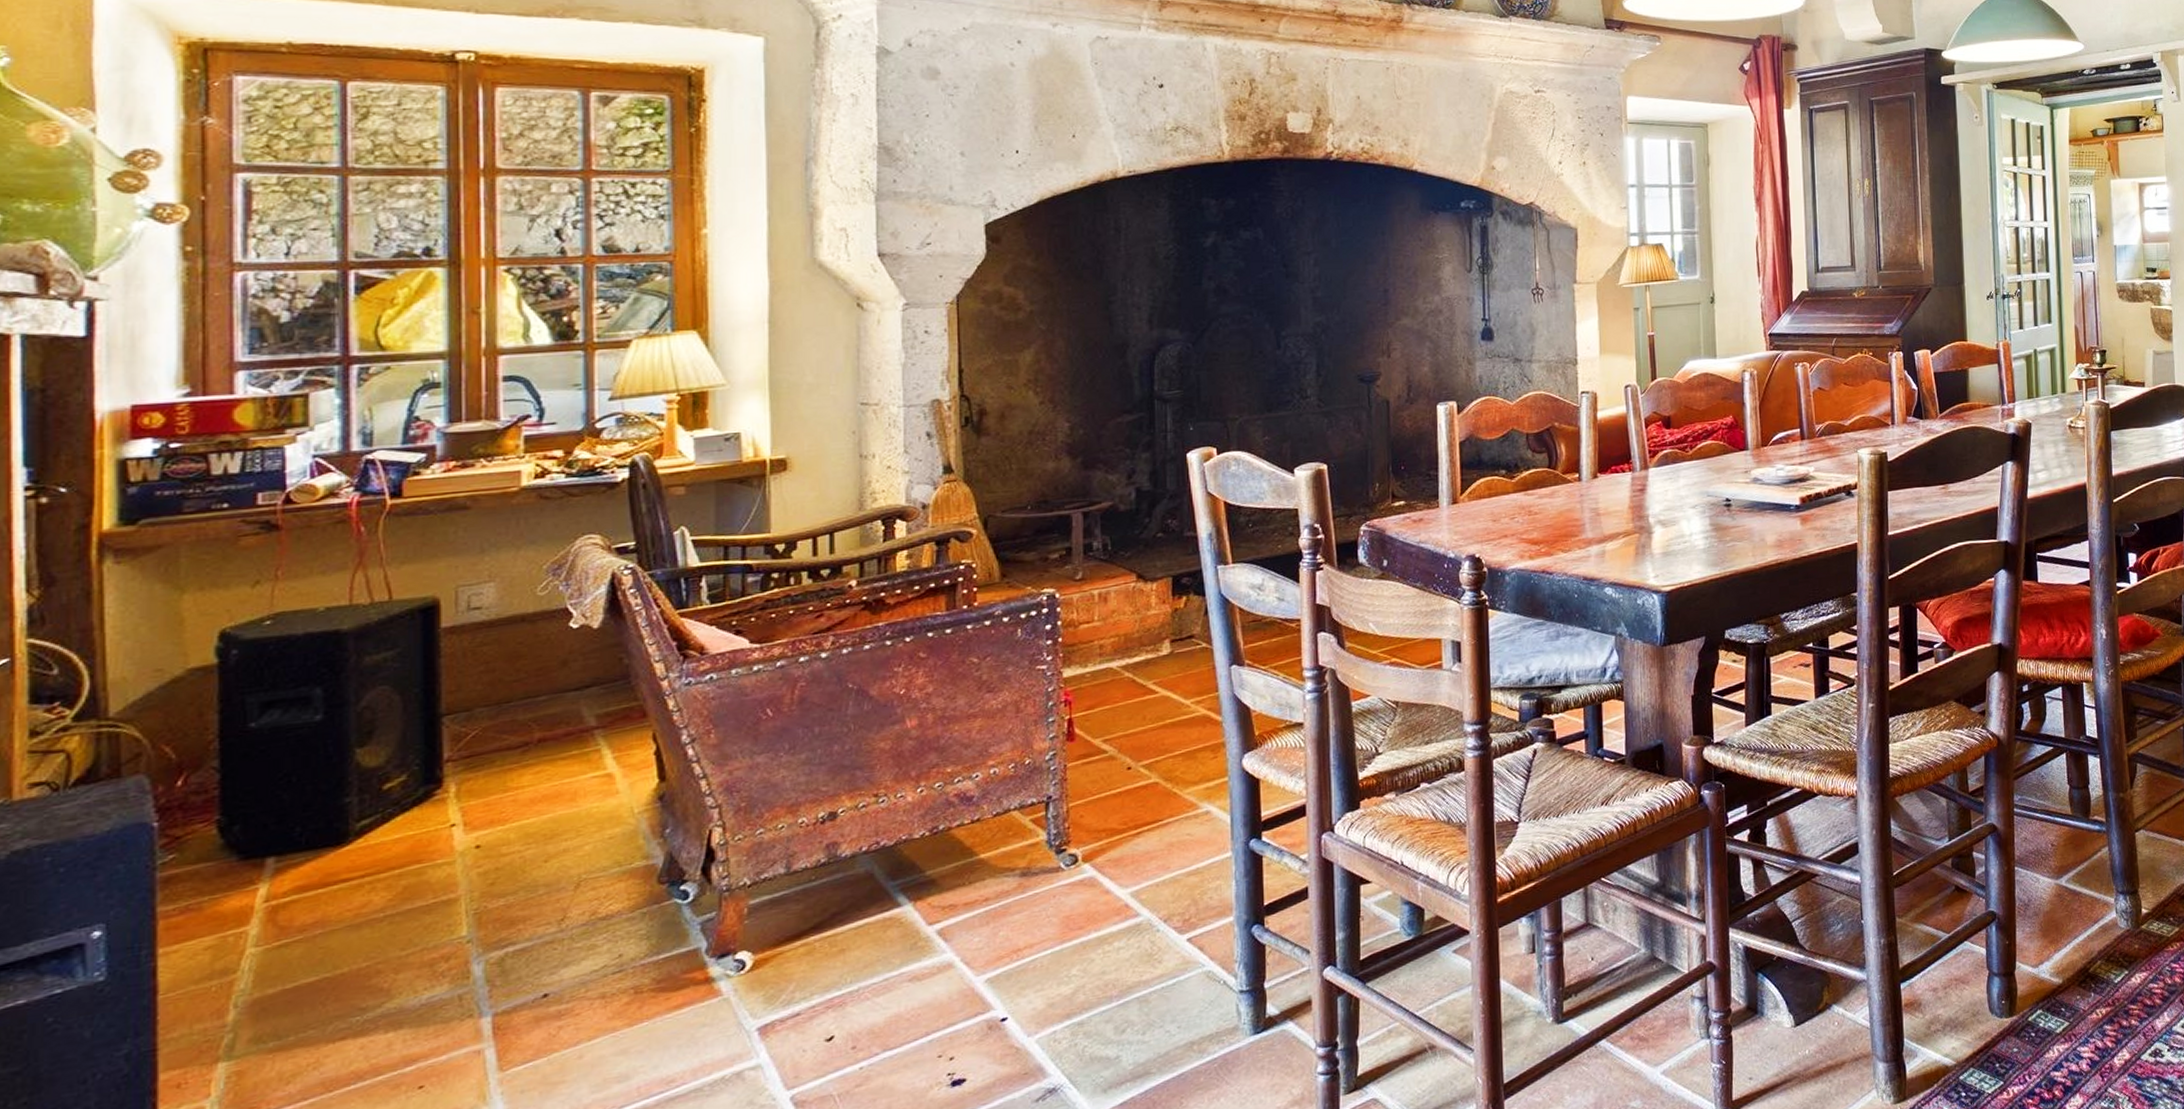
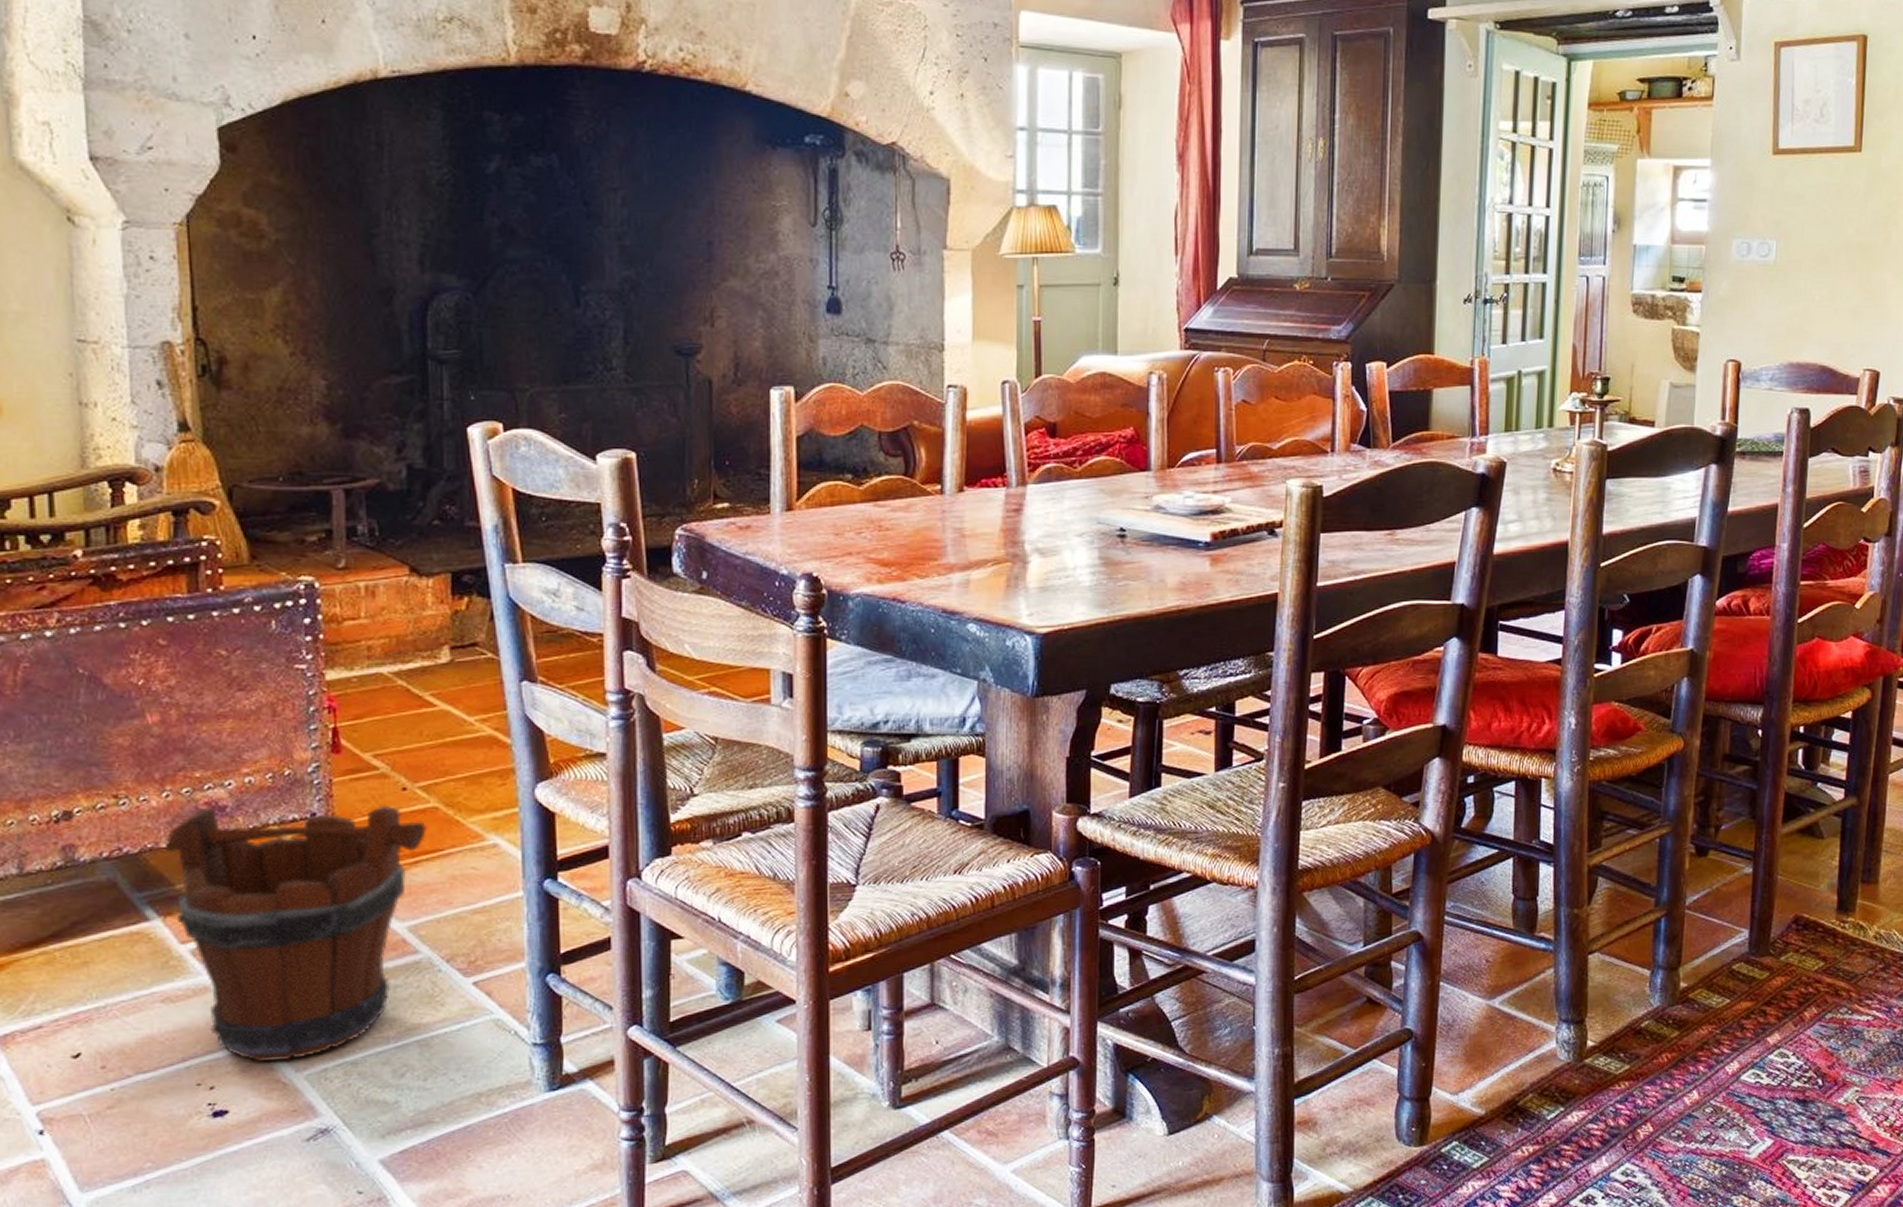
wooden bucket: none [919,783,1148,1032] -> present [165,804,427,1063]

